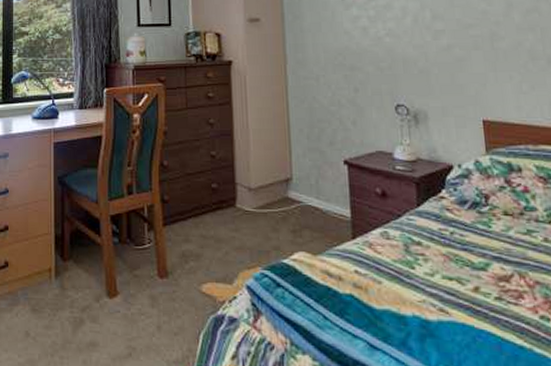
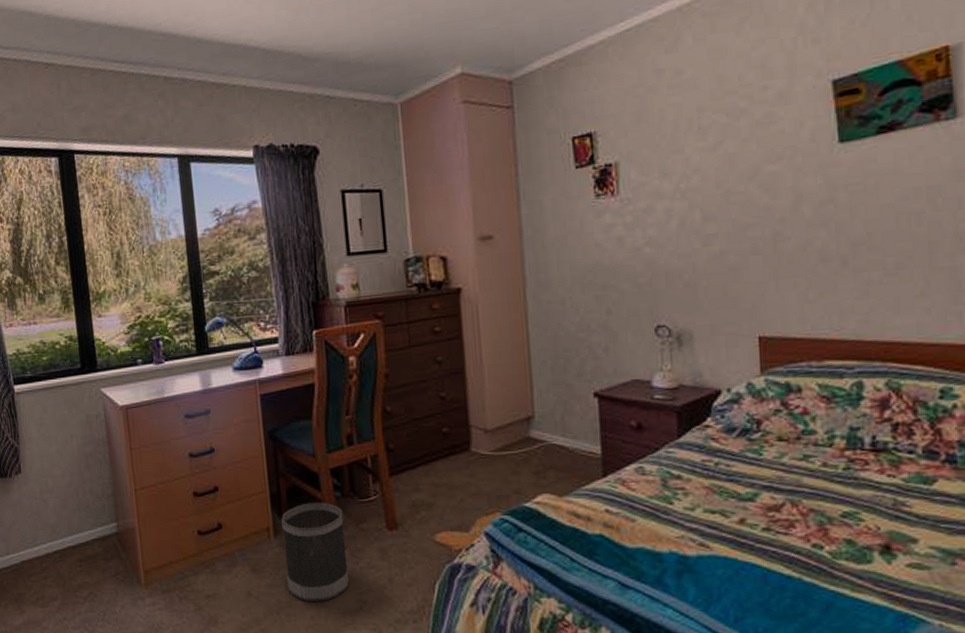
wastebasket: none [63,246,121,346] -> present [281,502,349,601]

